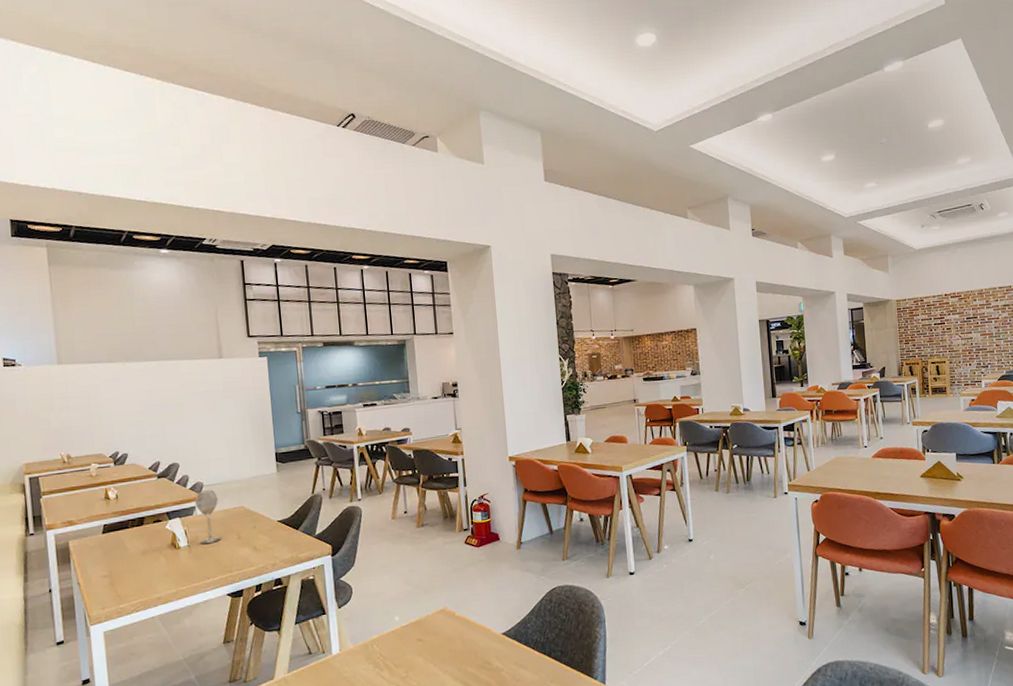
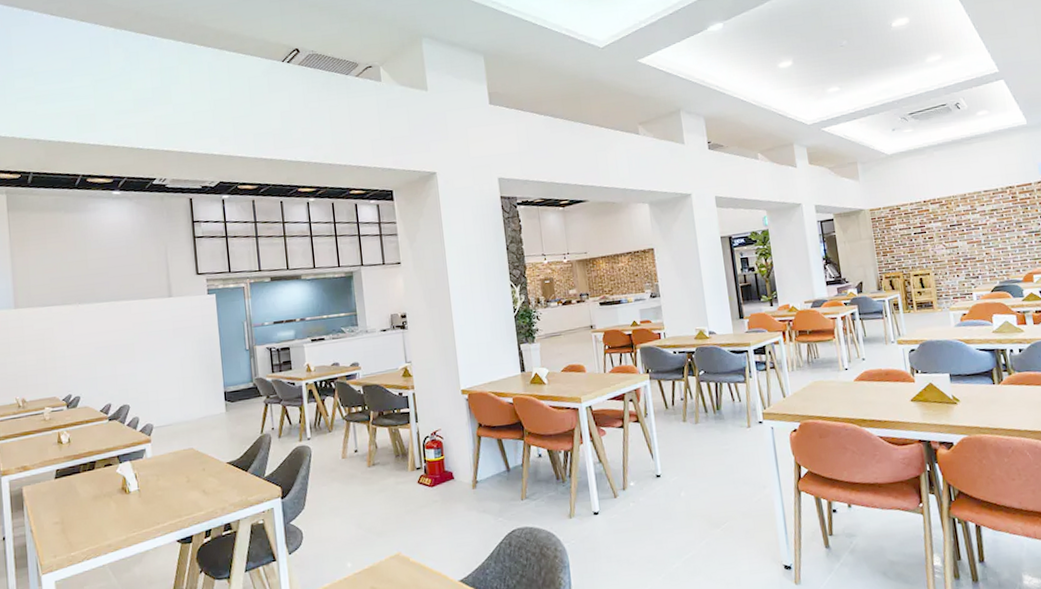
wineglass: present [195,489,221,545] -> none [145,431,171,489]

